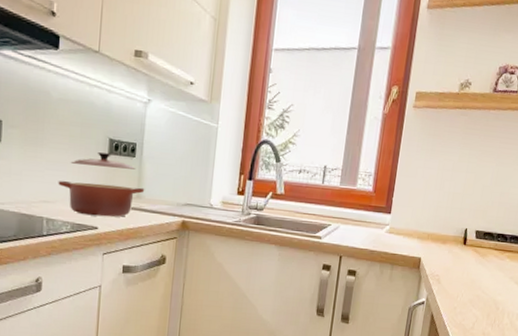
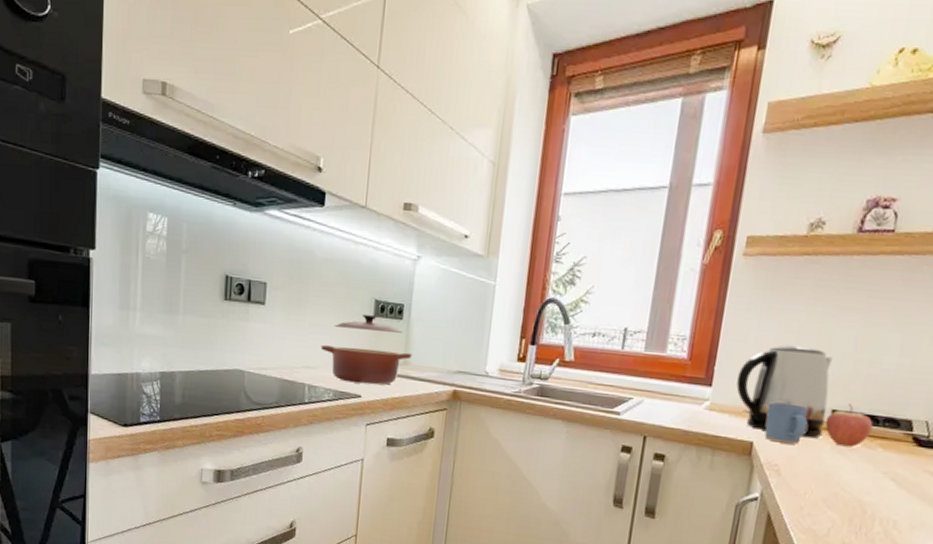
kettle: none [409,180,476,253] -> present [736,345,832,438]
mug: none [429,225,460,259] -> present [764,401,809,445]
fruit: none [471,225,504,259] -> present [825,403,874,448]

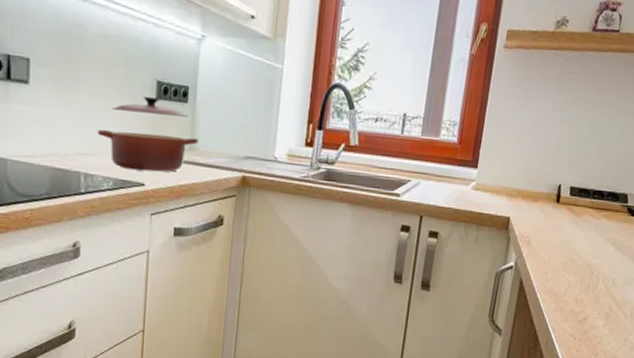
kettle: present [736,345,832,438] -> none [497,130,571,211]
mug: present [764,401,809,445] -> none [519,181,553,218]
fruit: present [825,403,874,448] -> none [565,181,600,219]

